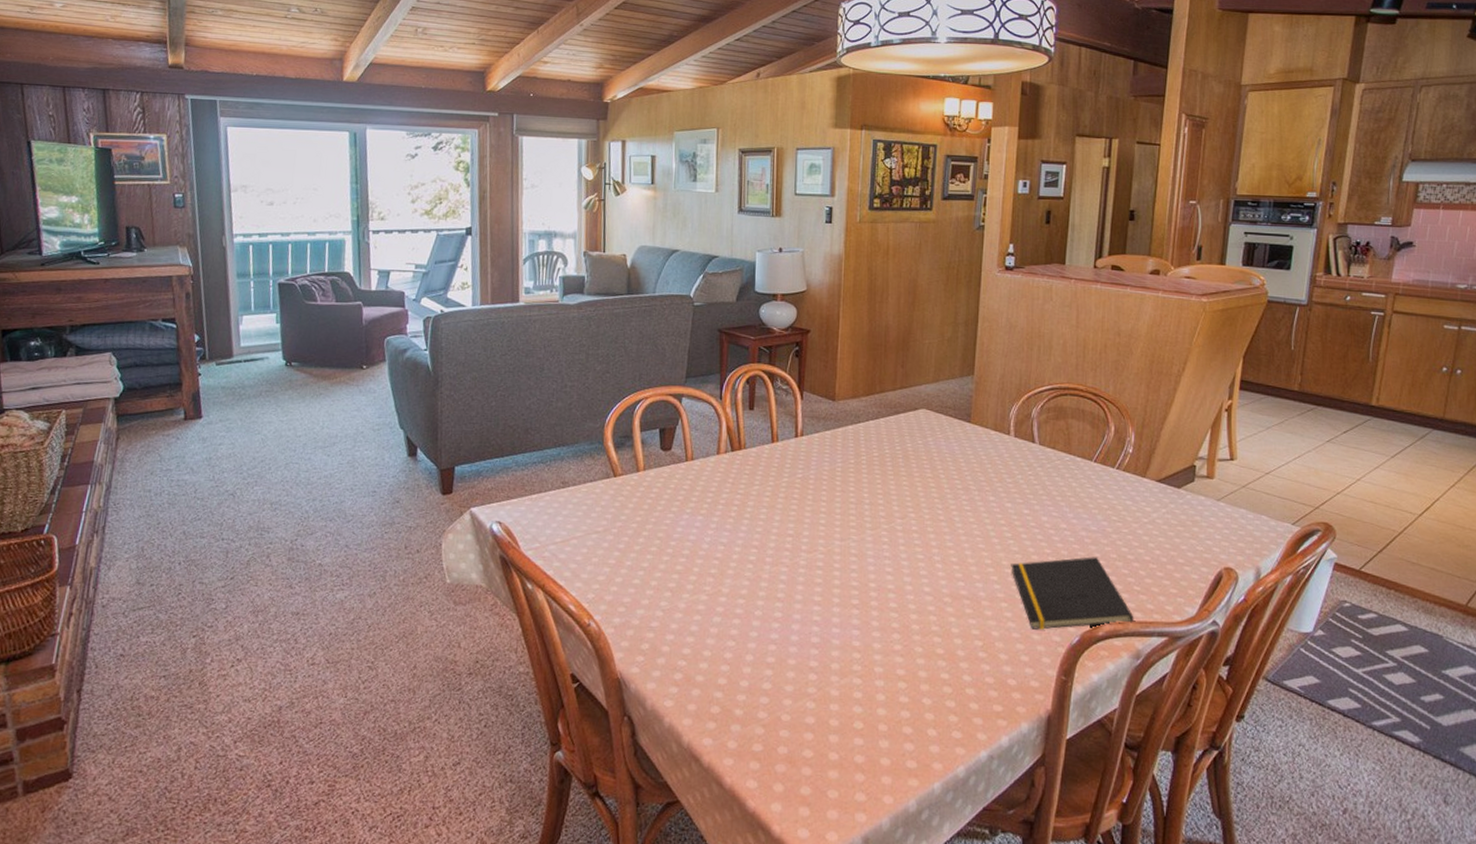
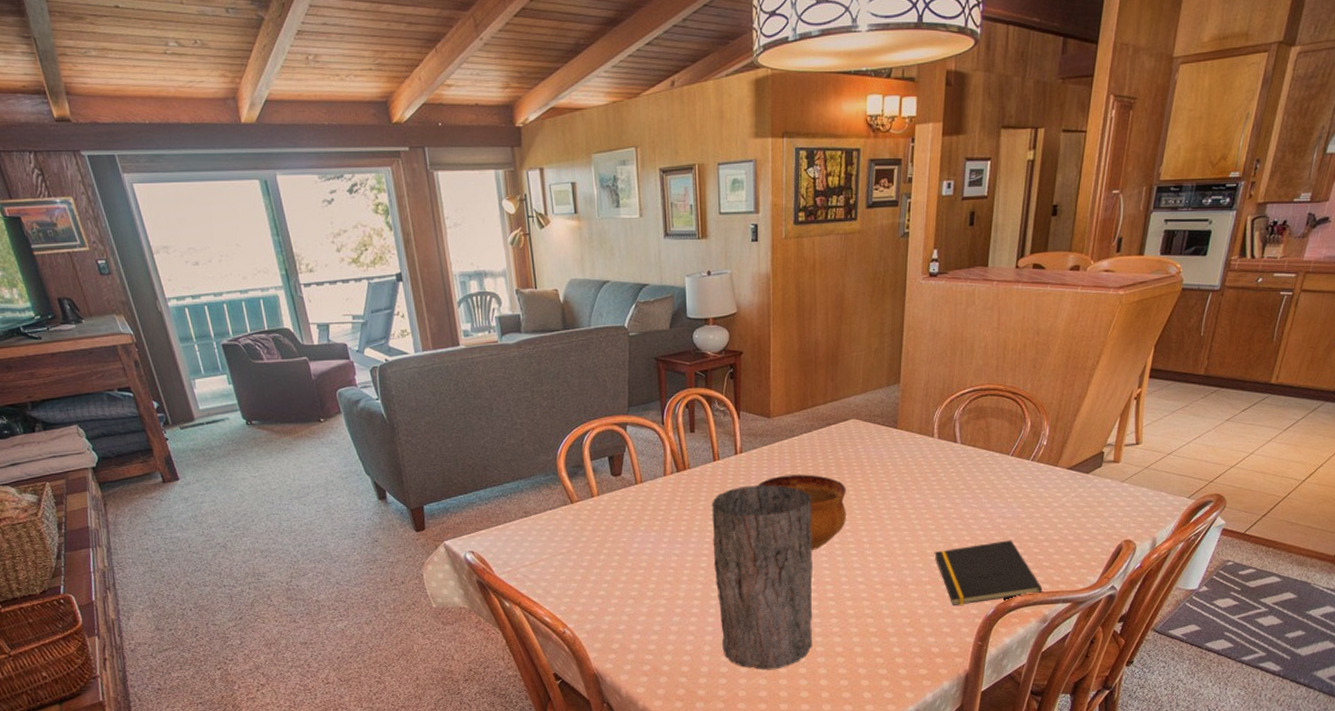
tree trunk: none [763,472,876,691] -> present [712,485,813,670]
bowl: none [819,463,914,552] -> present [759,474,846,551]

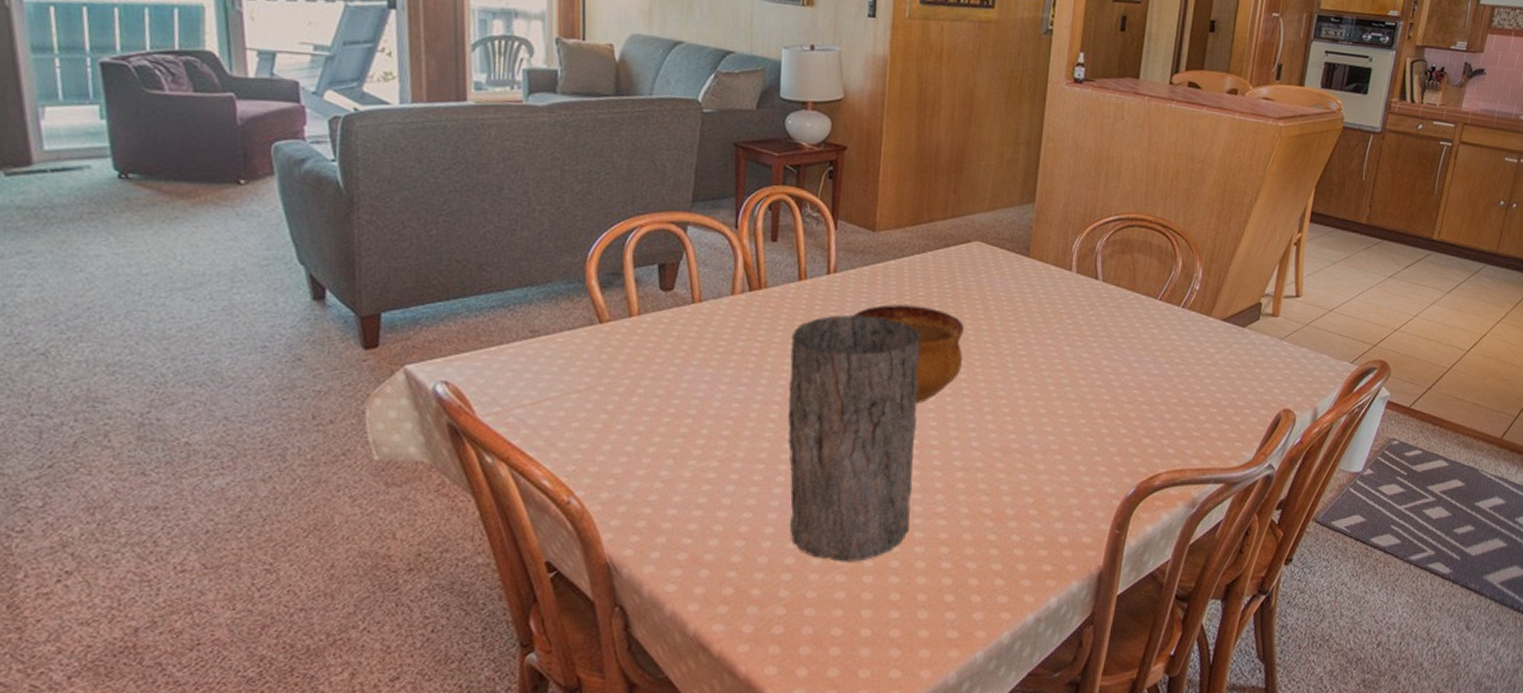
notepad: present [934,540,1043,606] -> none [1067,402,1192,482]

